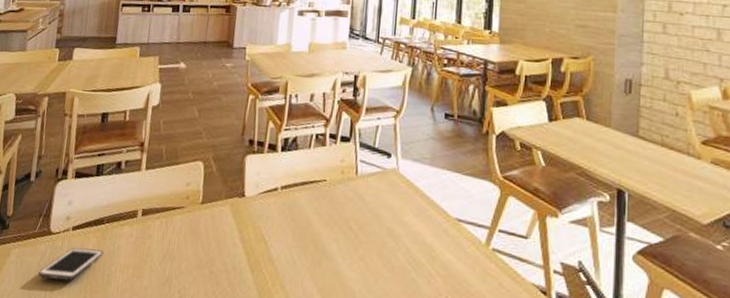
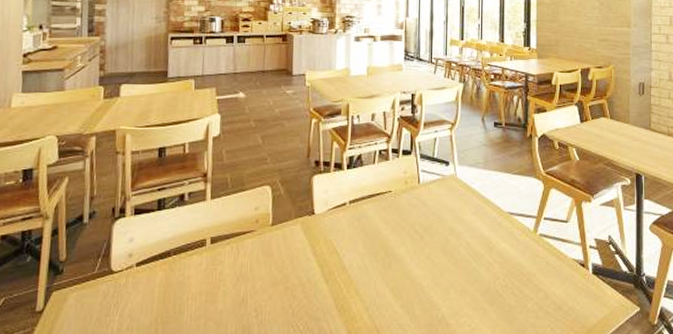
cell phone: present [38,247,104,281] -> none [102,282,173,318]

